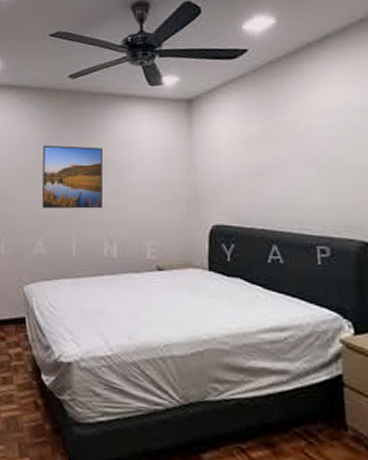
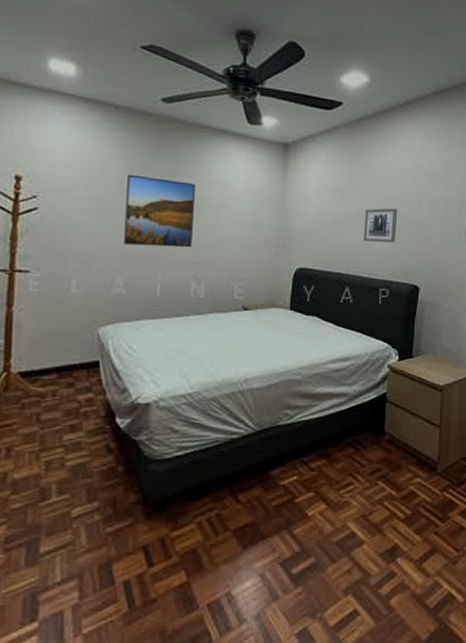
wall art: none [287,153,331,192] -> present [364,208,397,243]

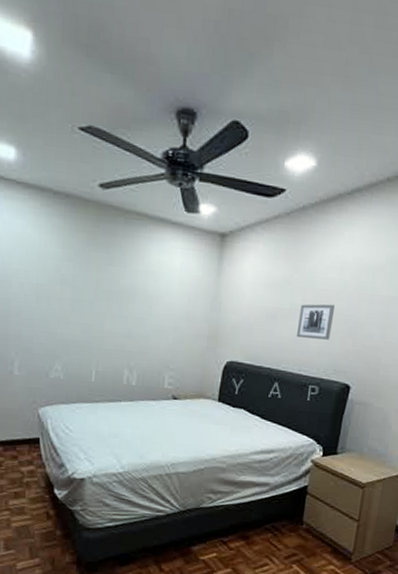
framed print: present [124,174,195,248] -> none [62,262,130,337]

